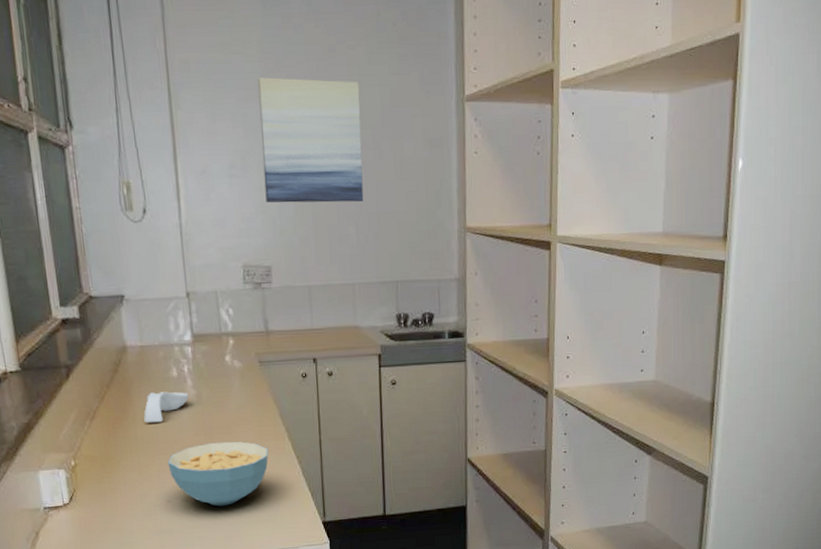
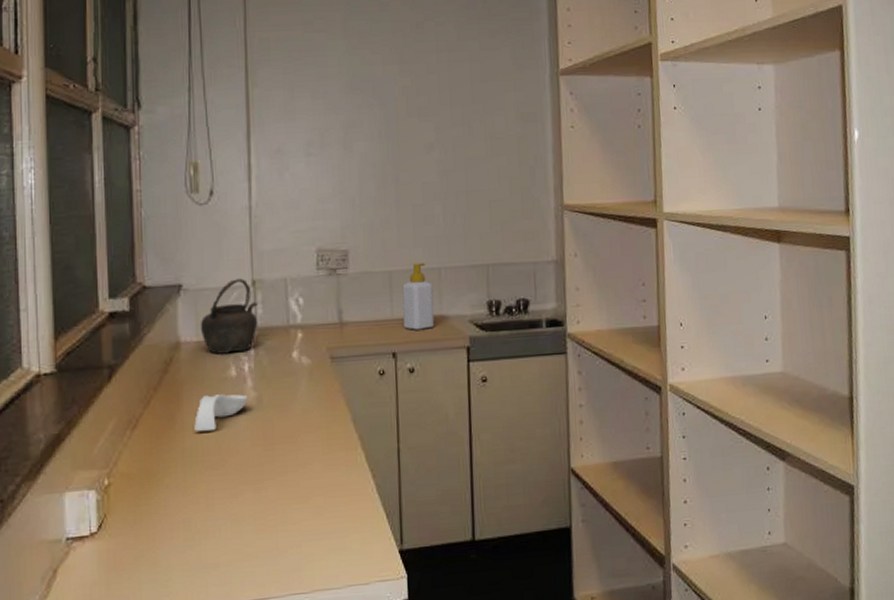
kettle: none [142,290,193,357] -> present [200,278,257,354]
cereal bowl: present [167,441,269,507] -> none [218,452,338,533]
wall art: present [257,77,364,203] -> none [340,54,452,182]
soap bottle: none [320,279,350,339] -> present [402,263,435,330]

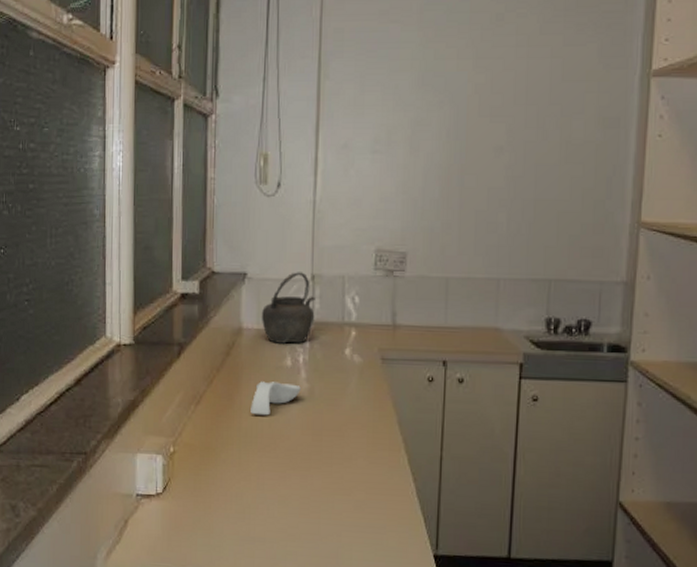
soap bottle: present [402,263,435,330] -> none [457,272,490,341]

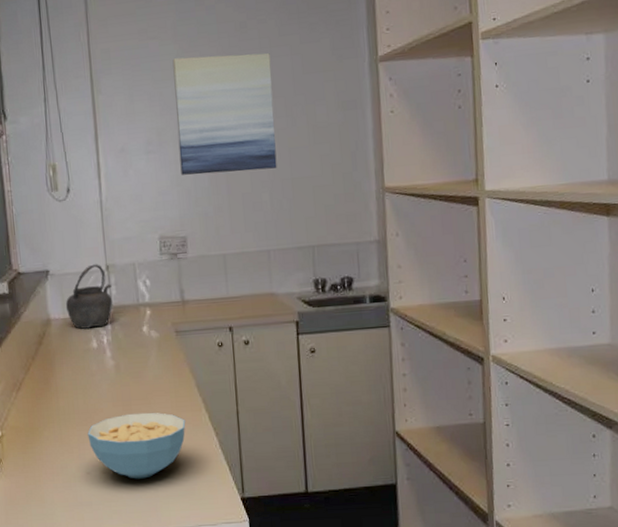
spoon rest: present [250,381,301,416] -> none [65,363,108,394]
cereal bowl: none [269,445,381,520] -> present [87,412,186,479]
wall art: none [409,47,527,186] -> present [172,53,277,175]

